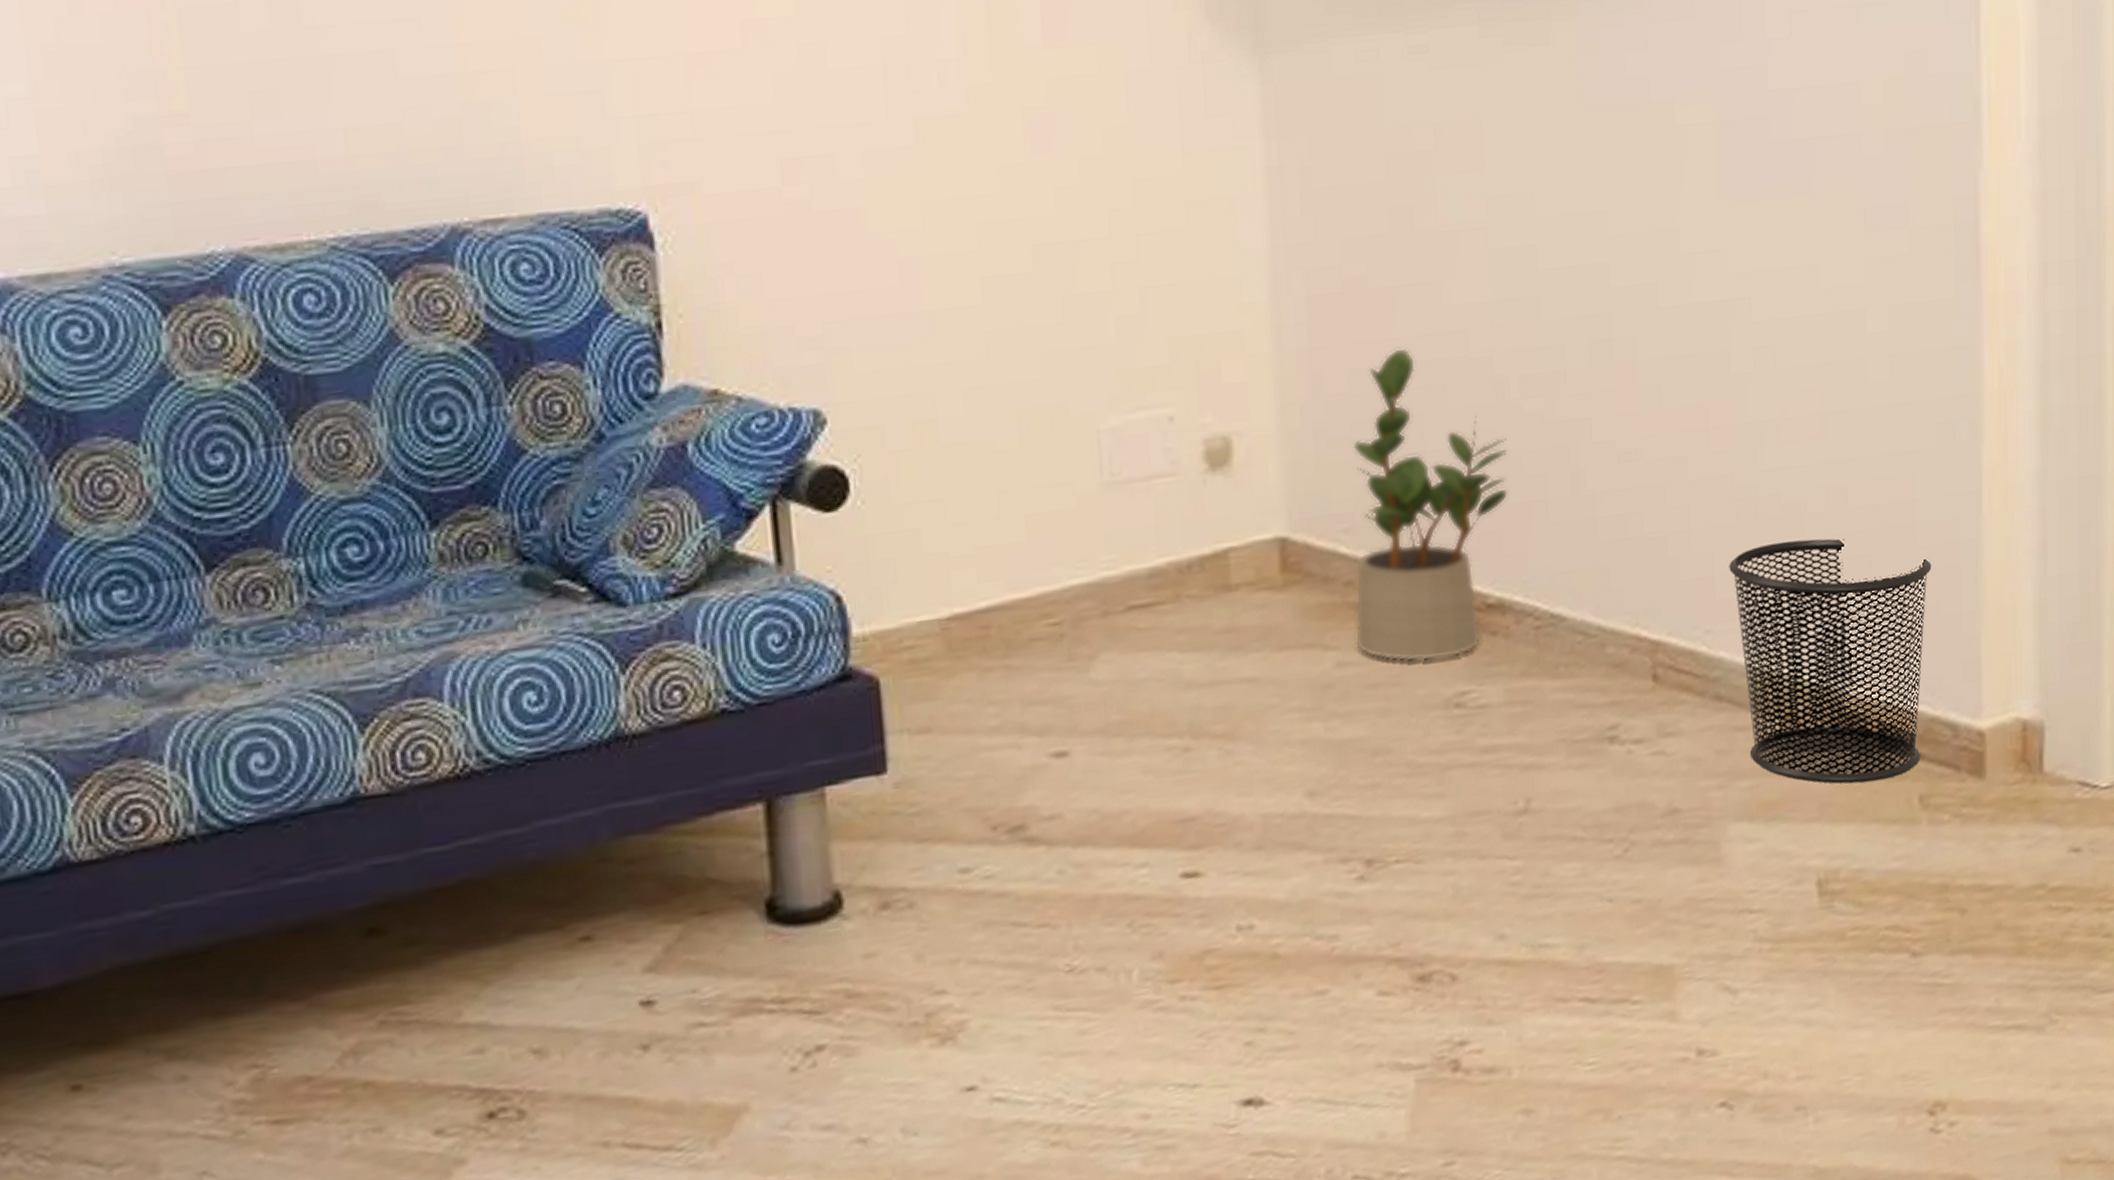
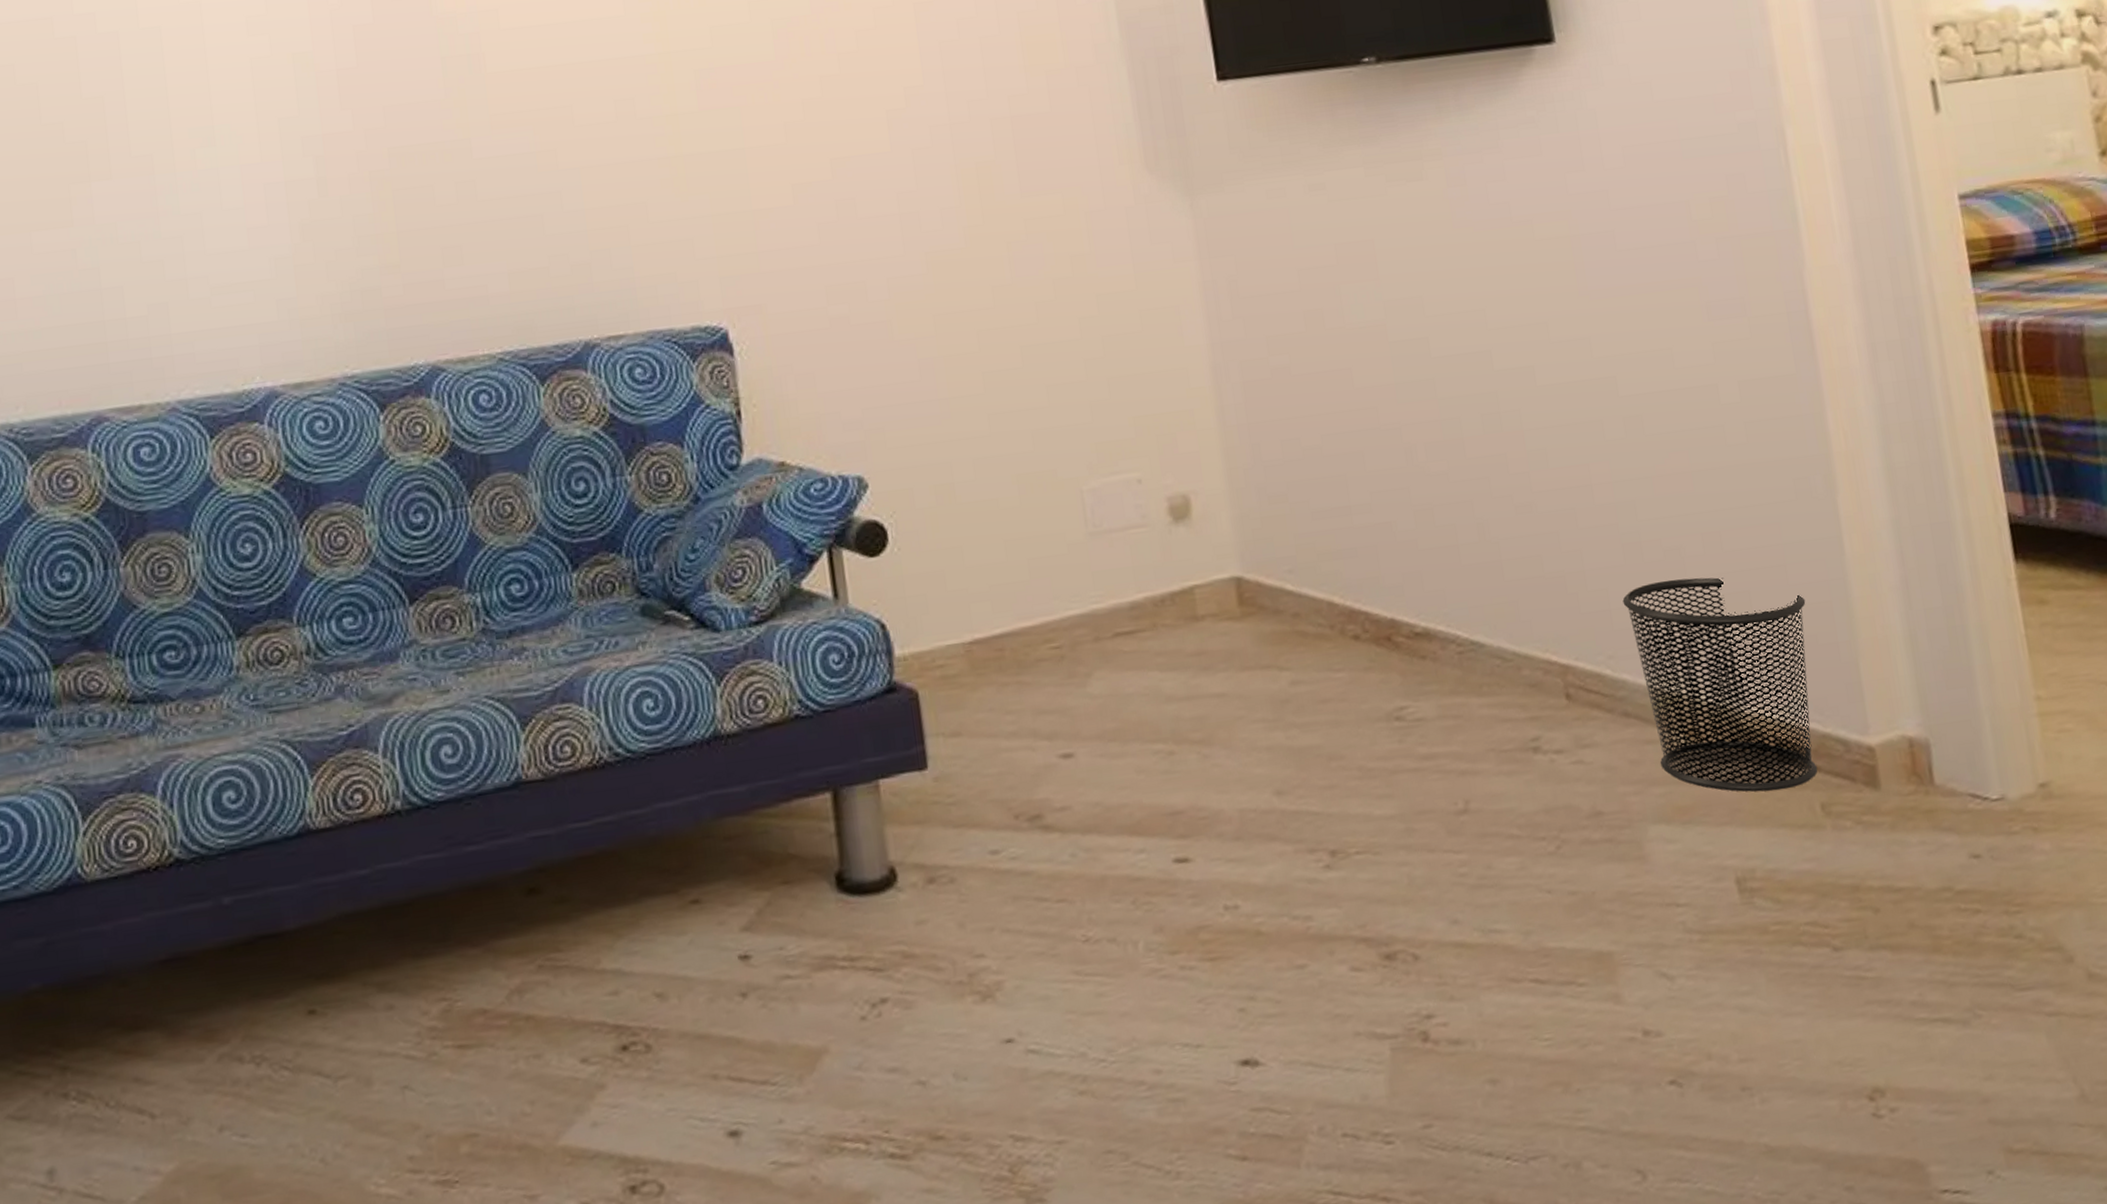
potted plant: present [1353,348,1508,662] -> none [1290,422,1424,681]

